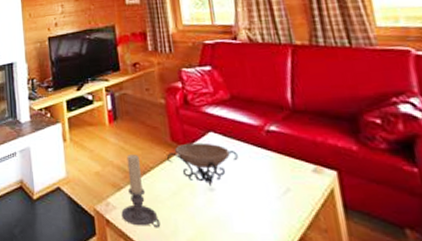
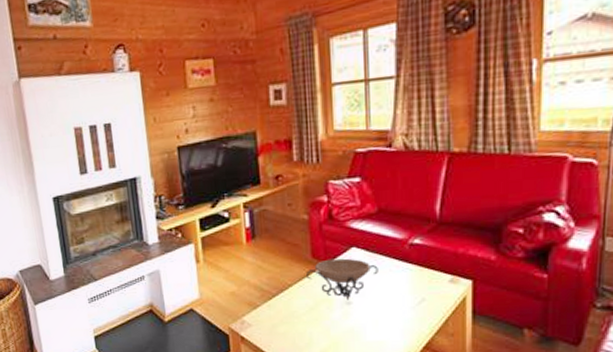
candle holder: present [121,155,161,228] -> none [256,273,296,342]

